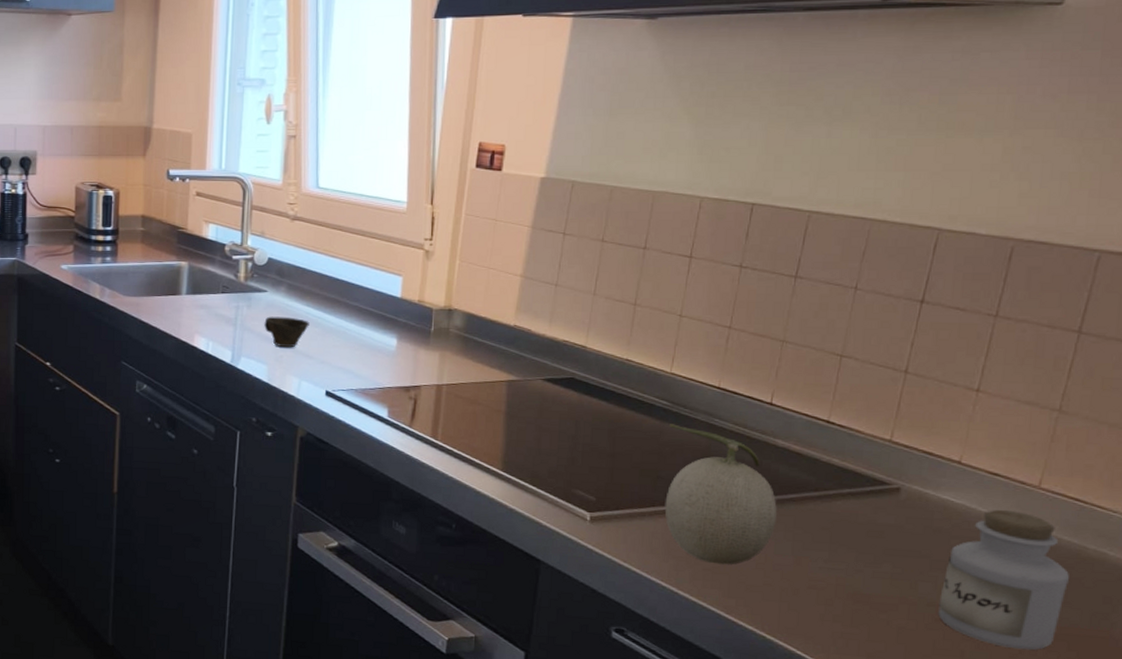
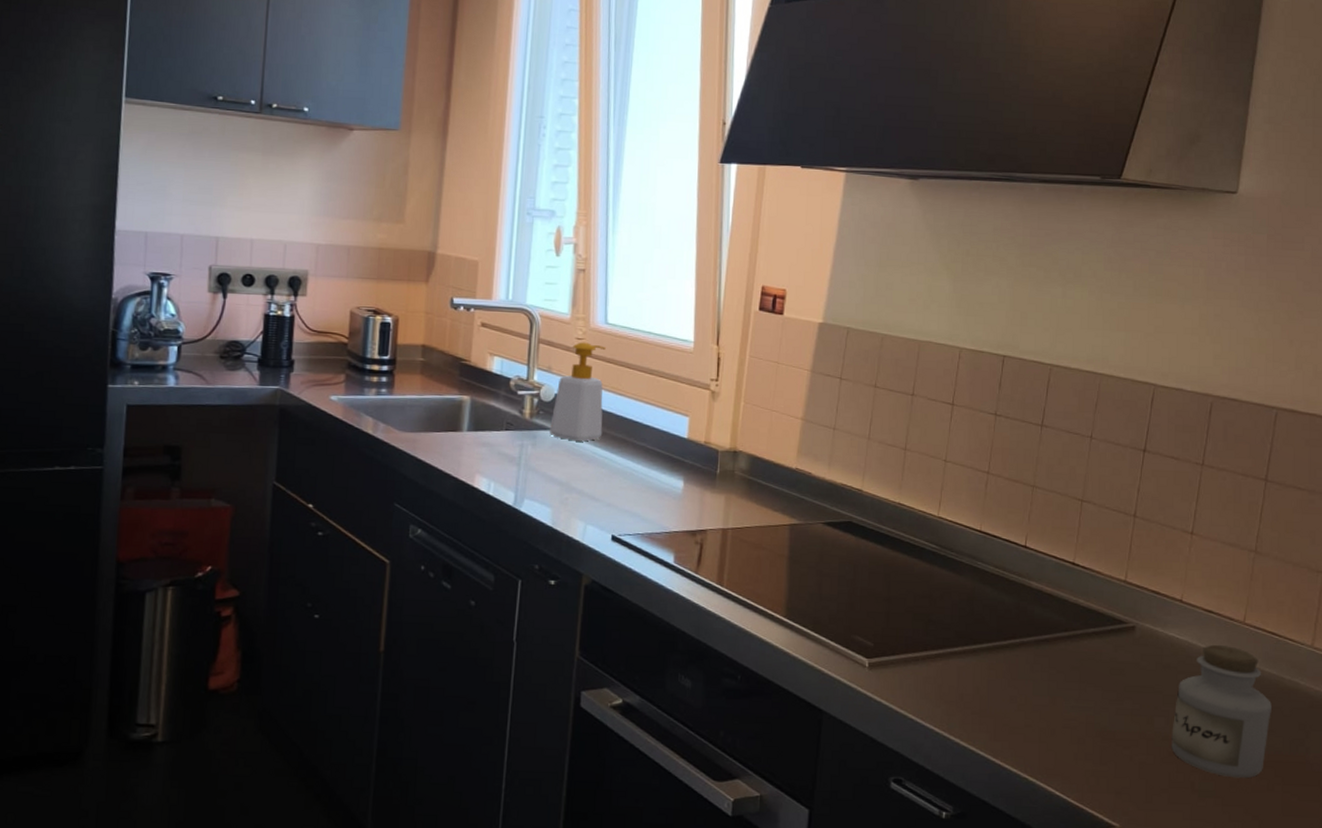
soap bottle: none [264,207,317,303] -> present [550,342,606,442]
cup: present [264,316,310,348] -> none [549,456,596,490]
fruit: present [664,424,777,565] -> none [936,567,1034,708]

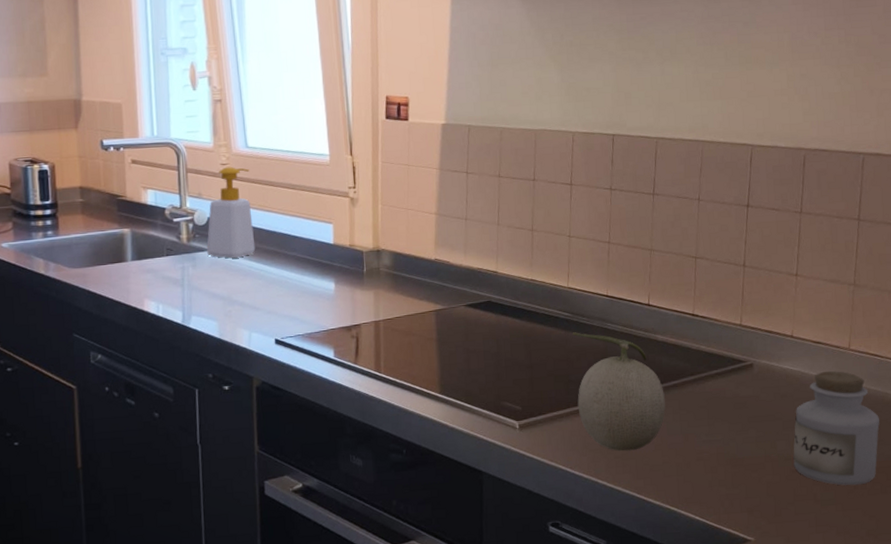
fruit: none [936,567,1034,708] -> present [573,332,666,452]

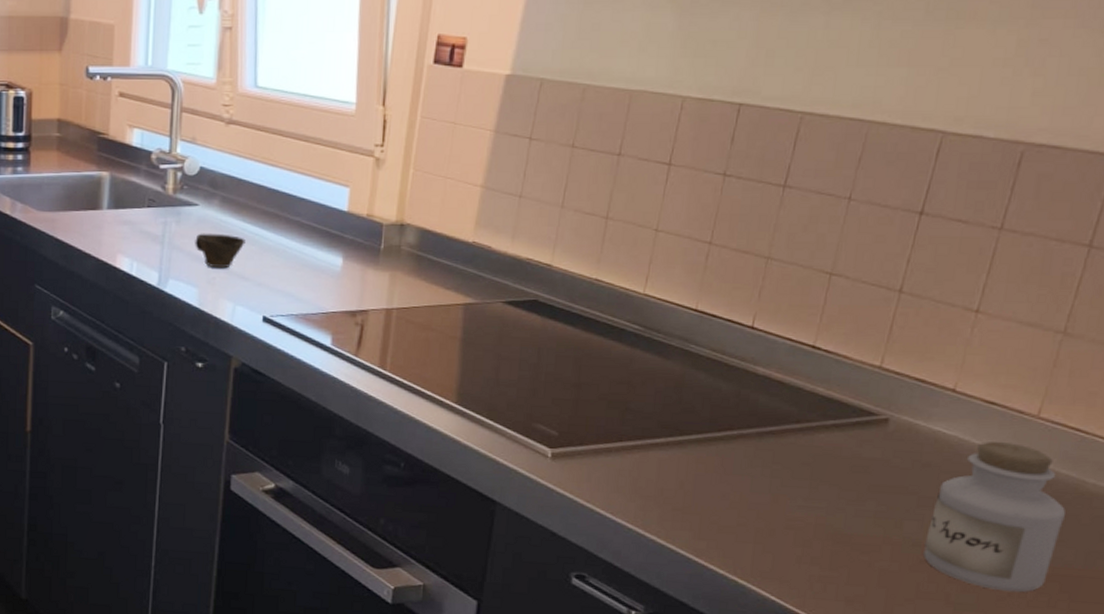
soap bottle: present [206,167,256,259] -> none [195,109,255,218]
cup: none [210,272,253,303] -> present [195,233,246,269]
fruit: present [573,332,666,452] -> none [633,350,755,505]

